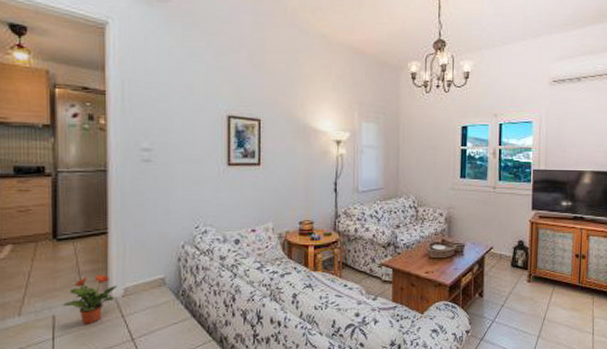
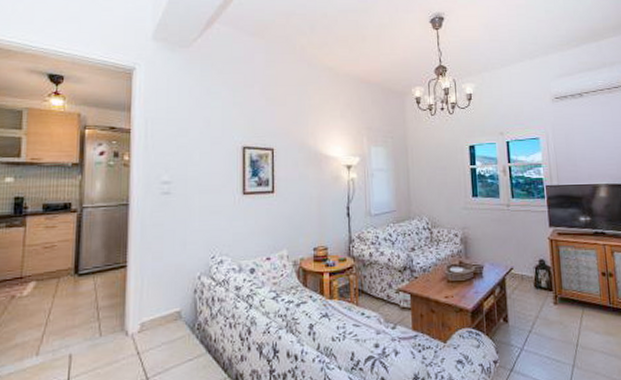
potted plant: present [63,274,117,325] -> none [80,308,134,364]

